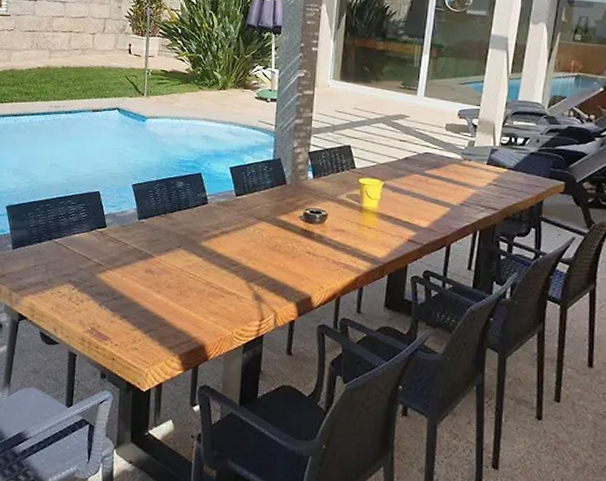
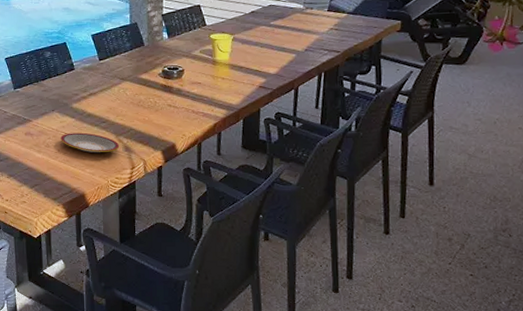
plate: none [184,274,249,300] -> present [60,132,120,153]

